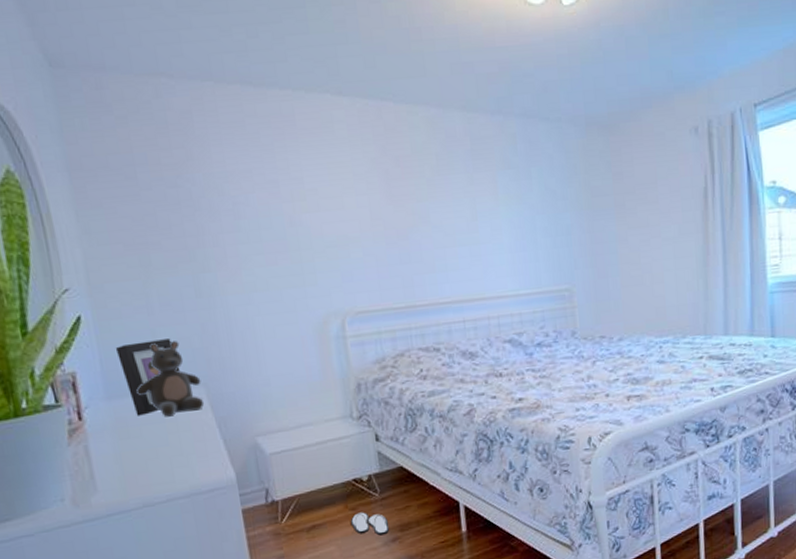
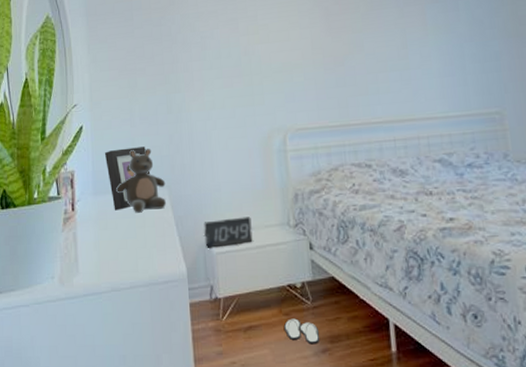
alarm clock: none [252,412,312,450] -> present [204,217,253,248]

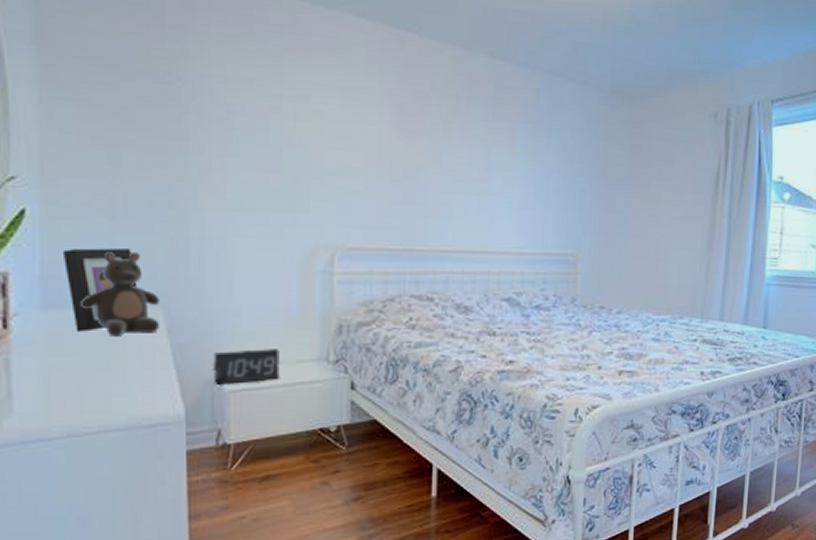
slippers: present [284,318,319,345] -> none [311,465,352,493]

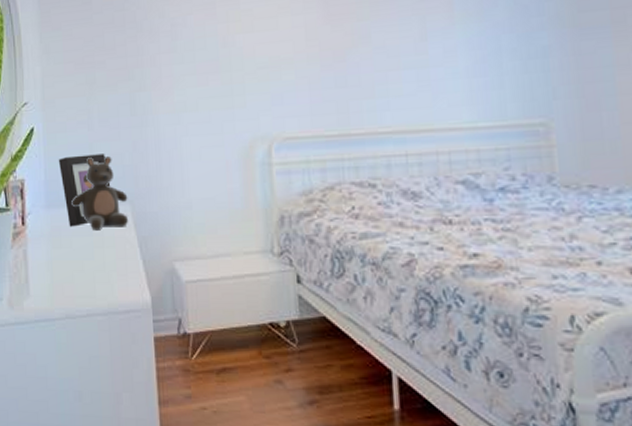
alarm clock: present [213,349,280,385] -> none [171,241,229,275]

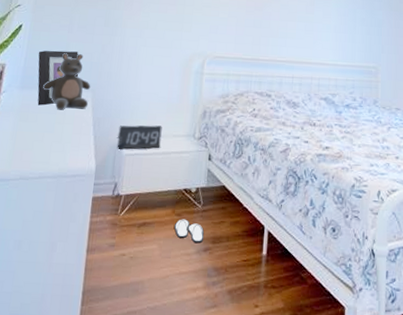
alarm clock: none [171,241,229,275] -> present [116,125,162,150]
slippers: none [264,362,306,394] -> present [174,219,204,244]

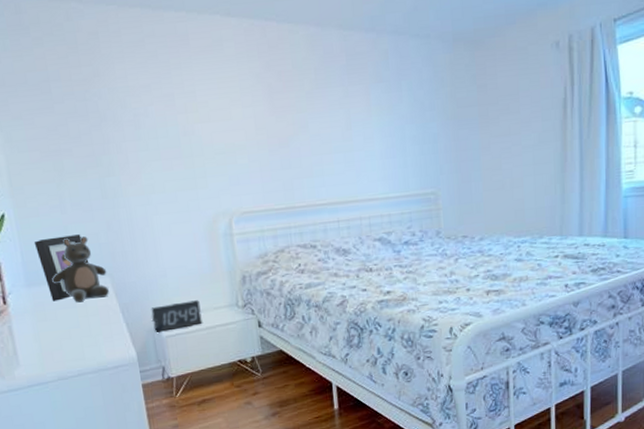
slippers: present [174,219,204,244] -> none [236,389,269,410]

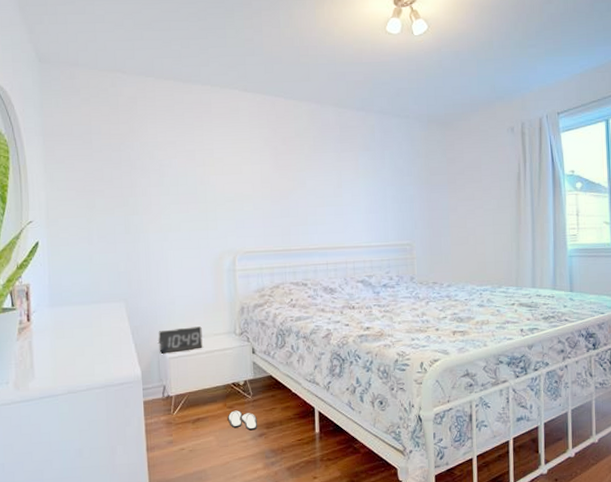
picture frame: present [33,234,90,302] -> none [61,263,108,321]
stuffed bear: present [52,236,109,303] -> none [73,265,123,323]
slippers: none [236,389,269,410] -> present [228,410,257,431]

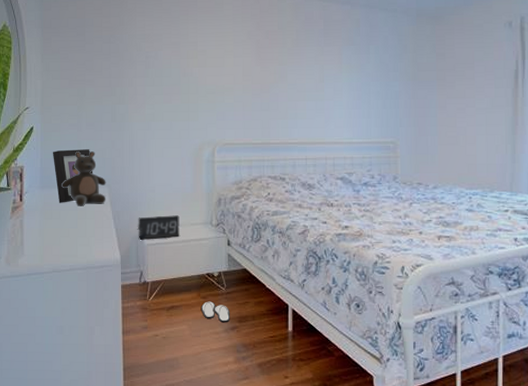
picture frame: none [61,263,108,321] -> present [52,149,93,203]
stuffed bear: none [73,265,123,323] -> present [62,151,106,206]

